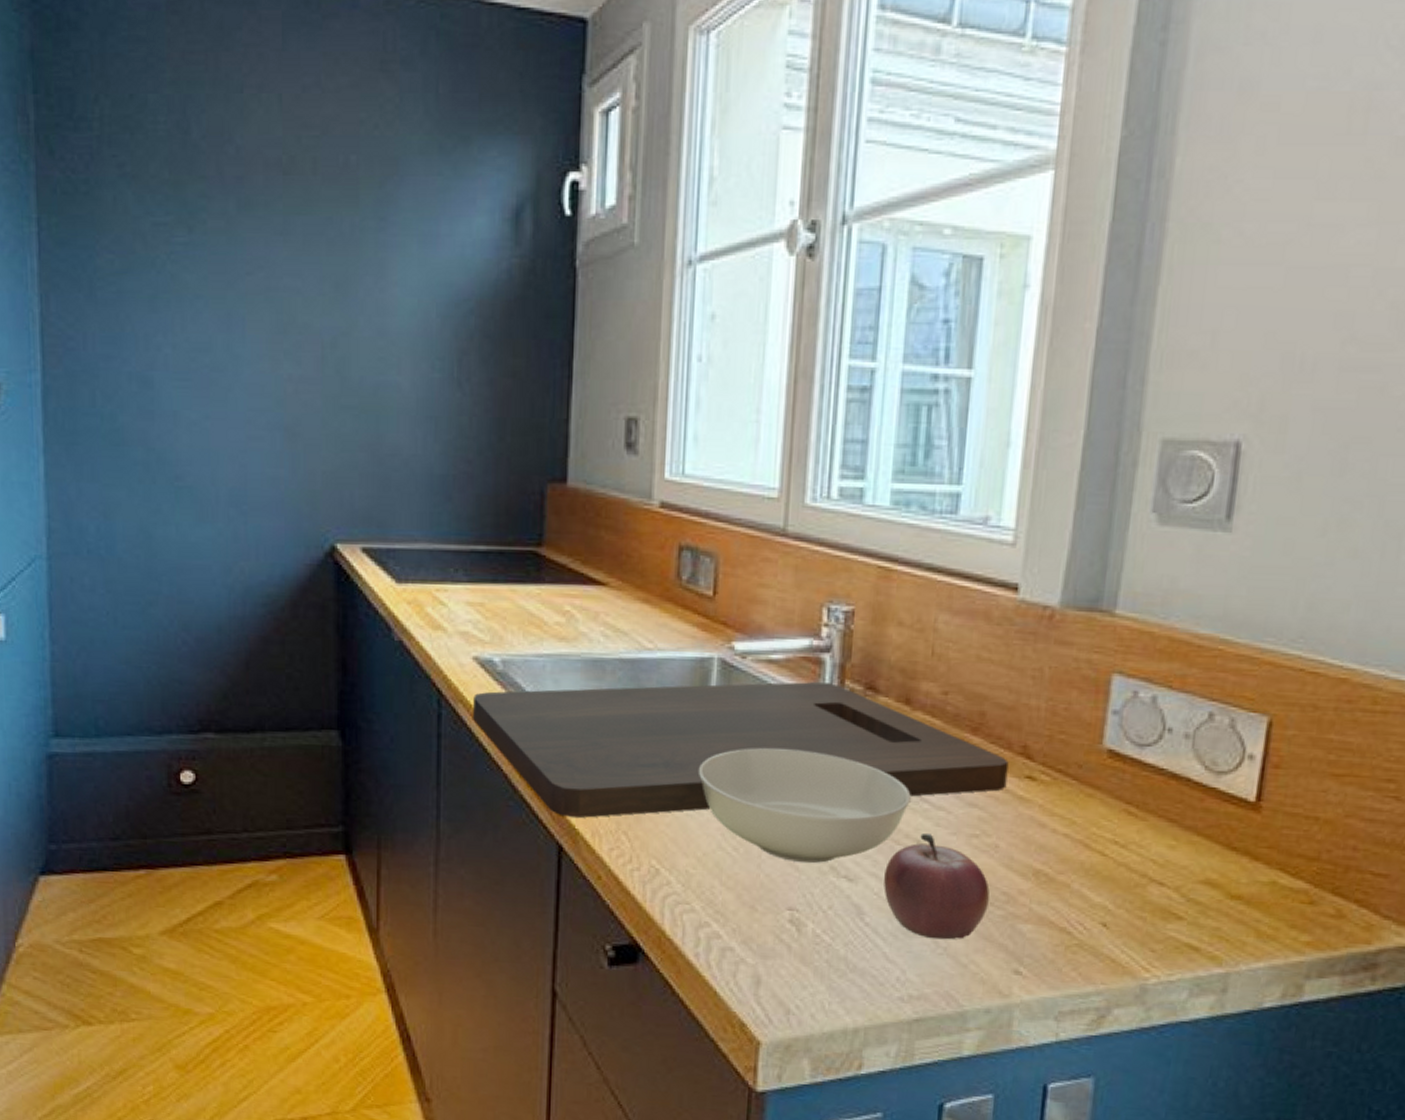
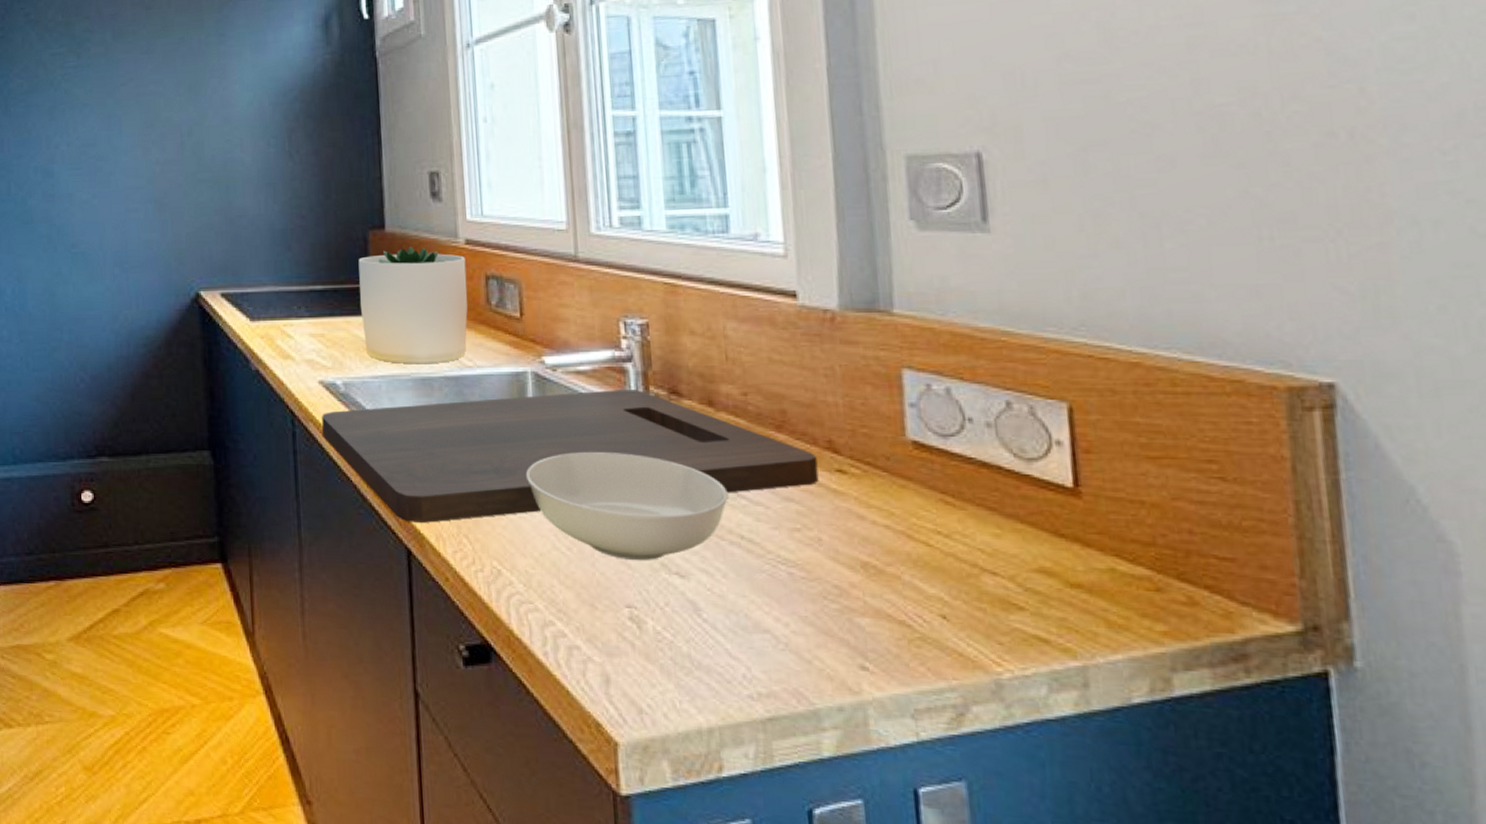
planter: none [529,506,658,644] -> present [358,247,468,365]
fruit: present [884,834,990,940] -> none [714,529,822,635]

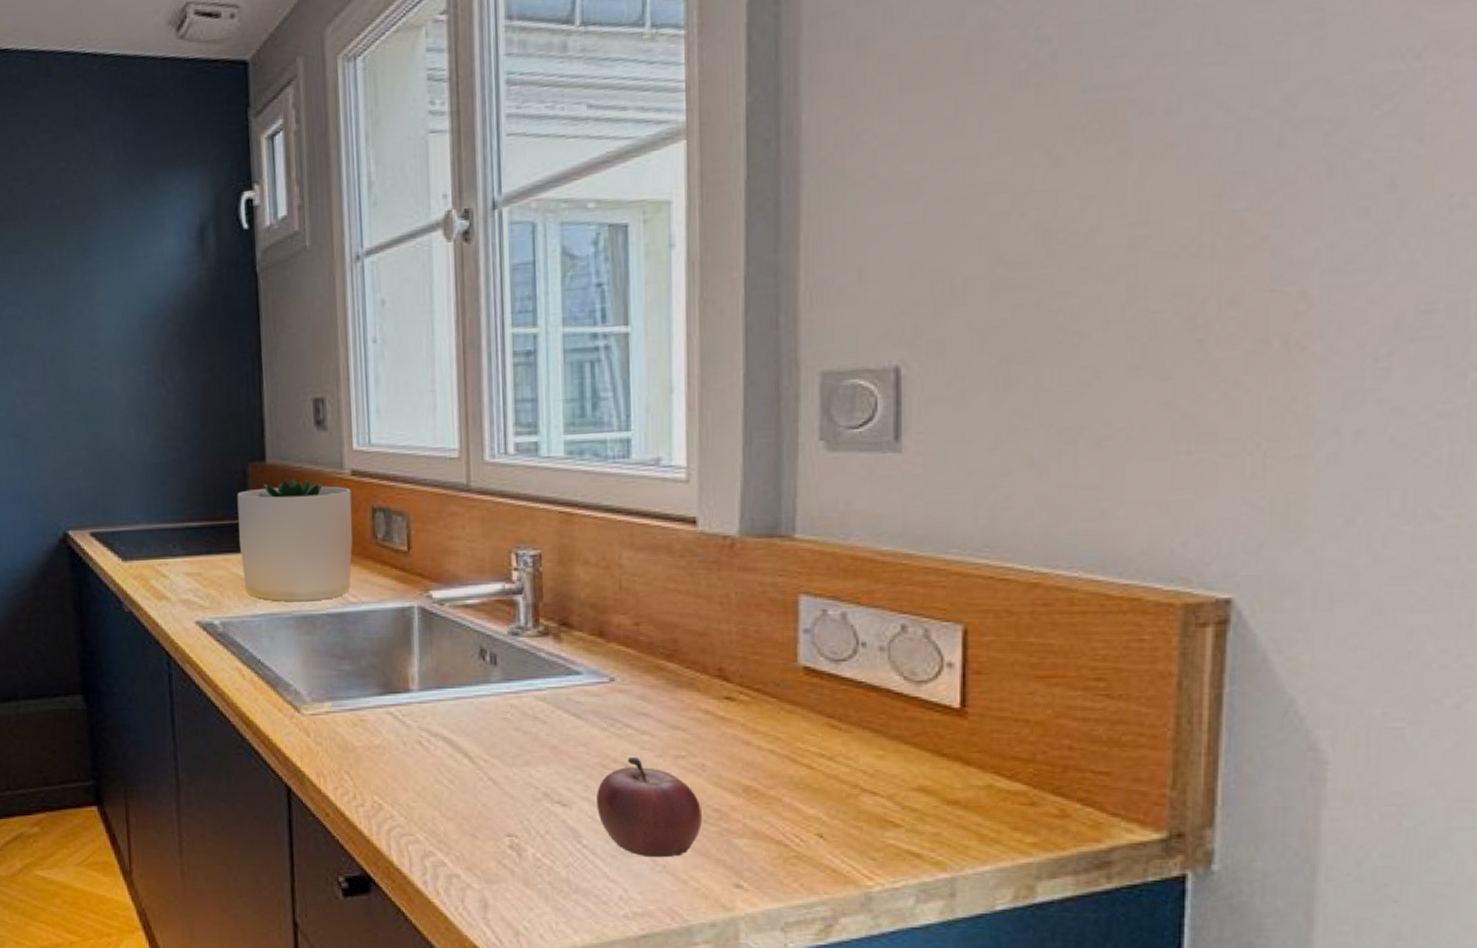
cutting board: present [322,390,819,523] -> none [199,622,707,760]
bowl: present [525,452,728,561] -> none [409,686,614,792]
fruit: none [714,529,822,635] -> present [597,757,702,858]

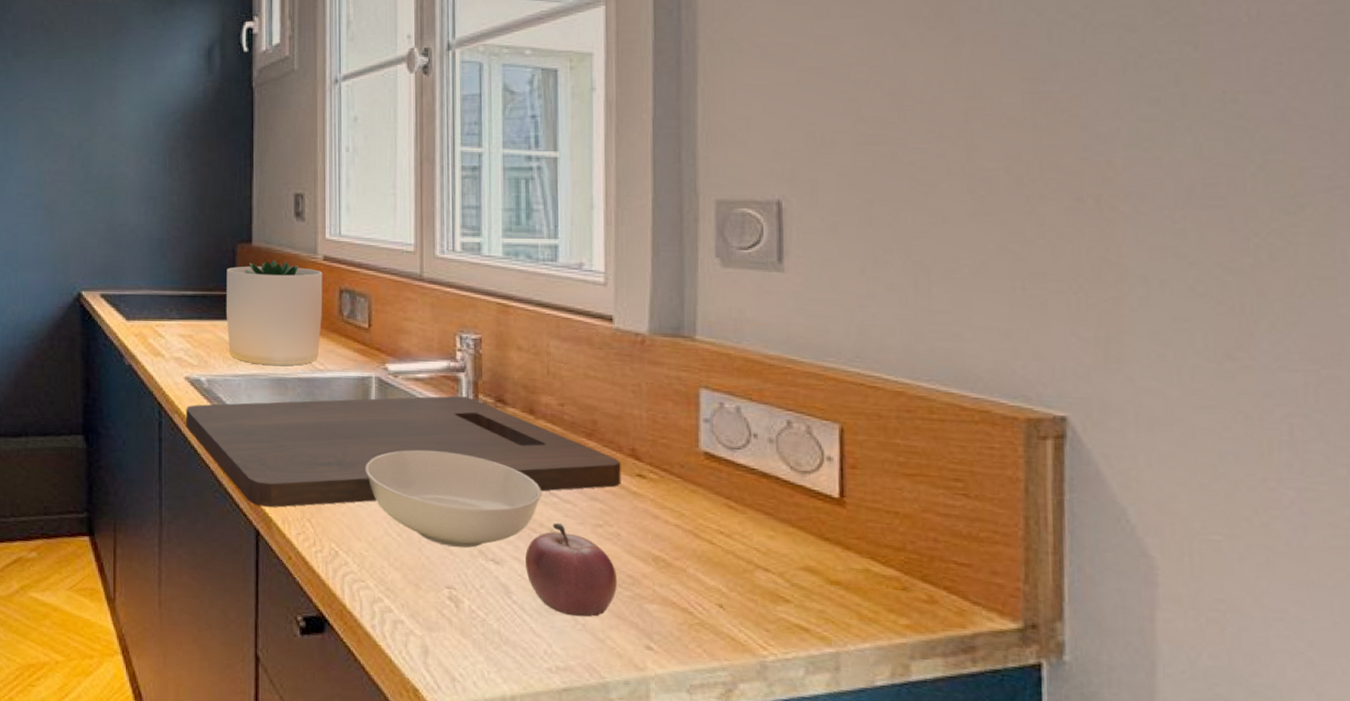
cutting board: none [199,622,707,760] -> present [186,396,621,507]
bowl: none [409,686,614,792] -> present [365,450,542,548]

